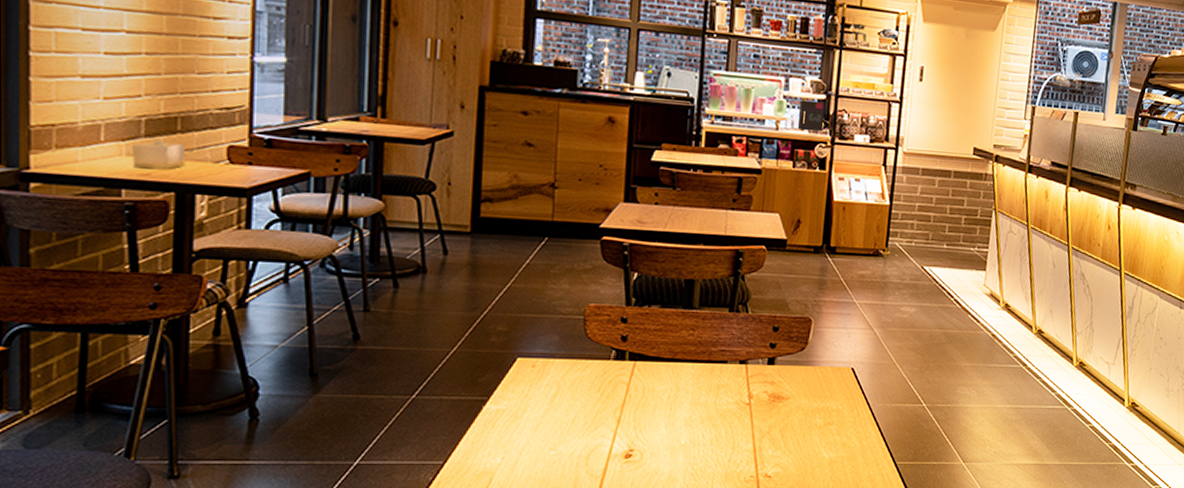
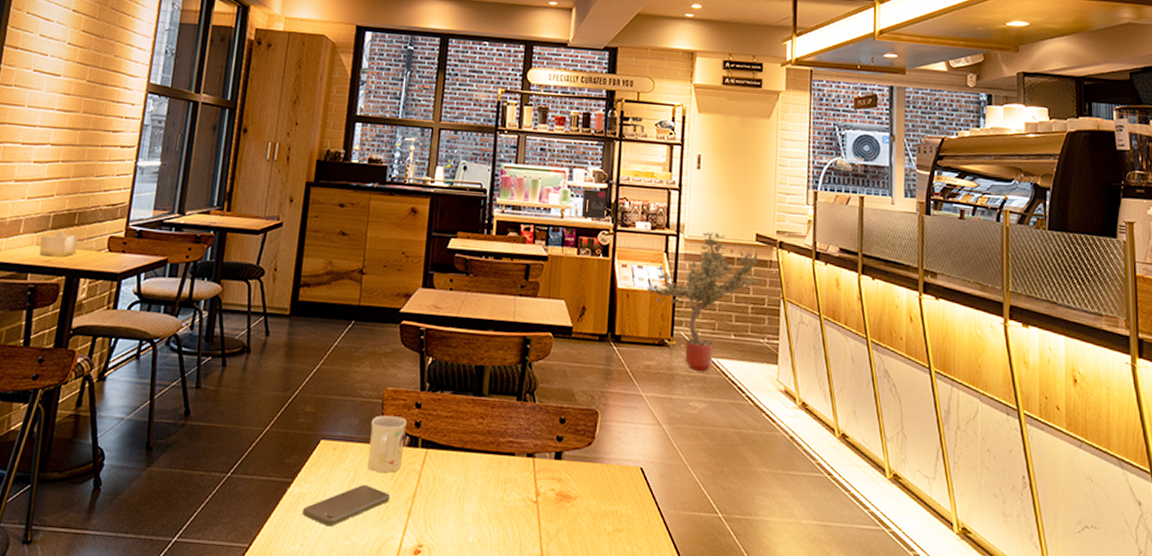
smartphone: none [500,398,598,439] -> present [301,485,391,527]
mug: none [571,331,612,385] -> present [367,415,407,473]
potted tree: none [863,145,974,279] -> present [646,232,758,371]

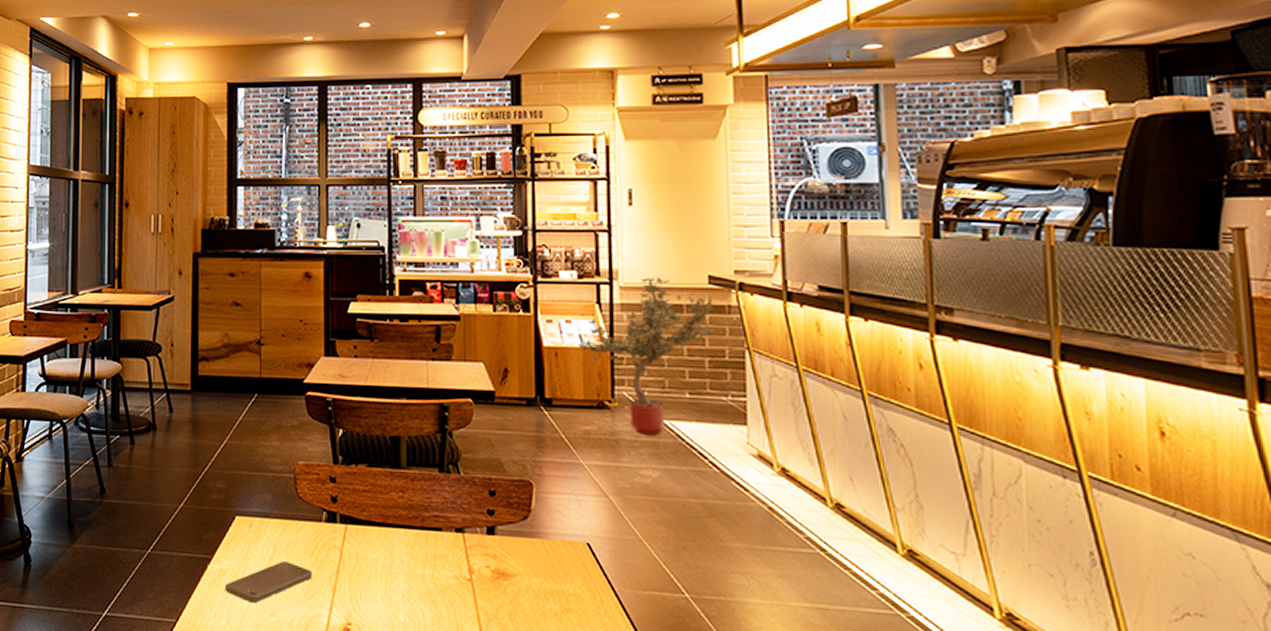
mug: present [367,415,407,473] -> none [285,490,322,549]
product box: present [581,189,608,219] -> none [493,238,523,270]

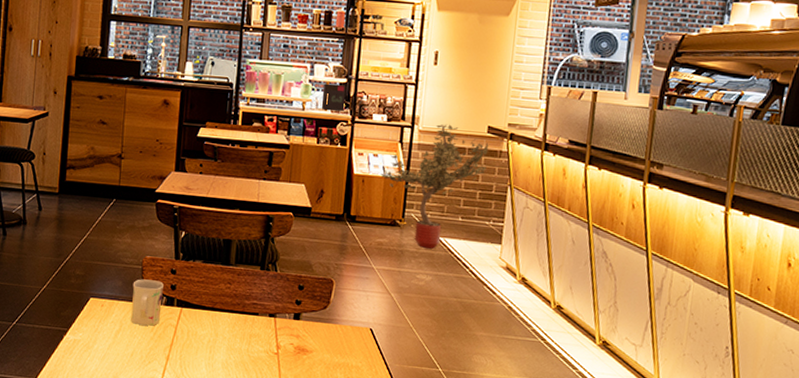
smartphone: present [224,561,313,603] -> none [76,335,151,367]
mug: none [285,490,322,549] -> present [131,279,164,326]
product box: none [493,238,523,270] -> present [321,83,347,111]

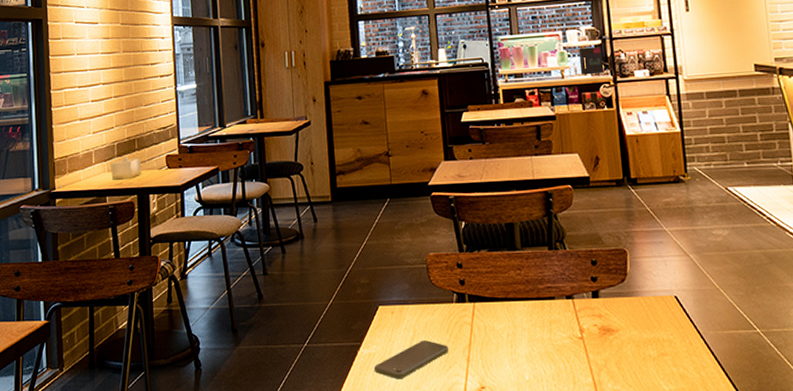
smartphone: none [76,335,151,367] -> present [373,340,449,380]
mug: present [131,279,164,326] -> none [420,277,455,328]
potted tree: present [381,124,489,249] -> none [654,69,763,201]

